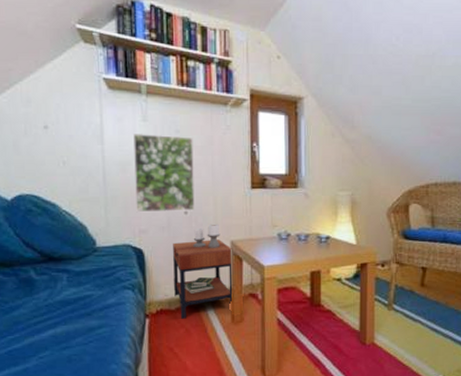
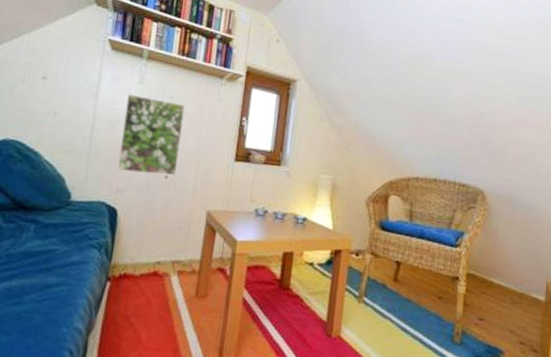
side table: present [173,224,232,319] -> none [141,191,207,287]

